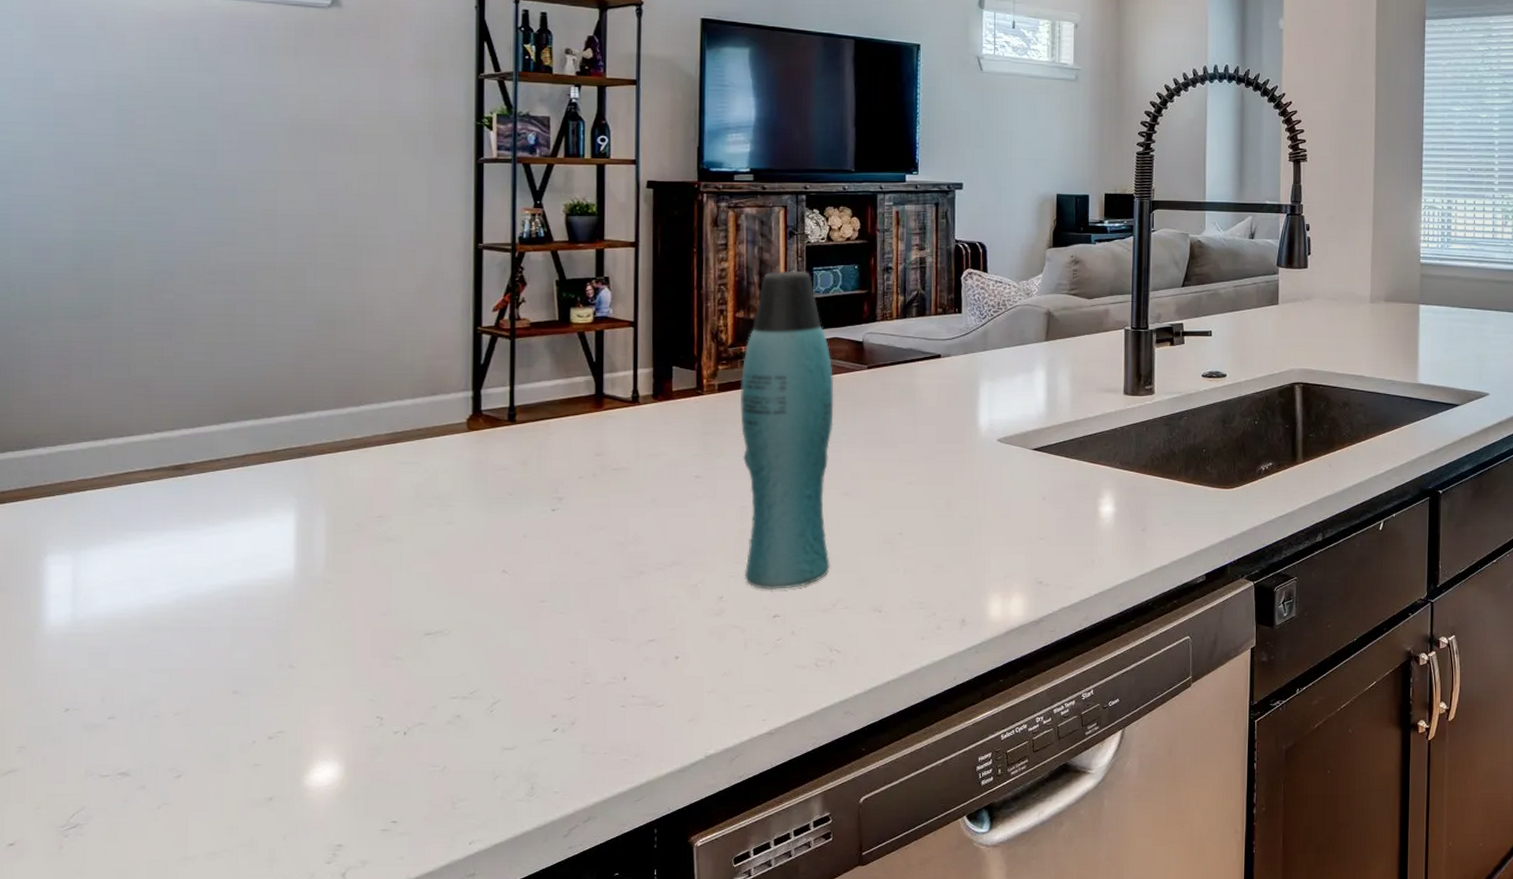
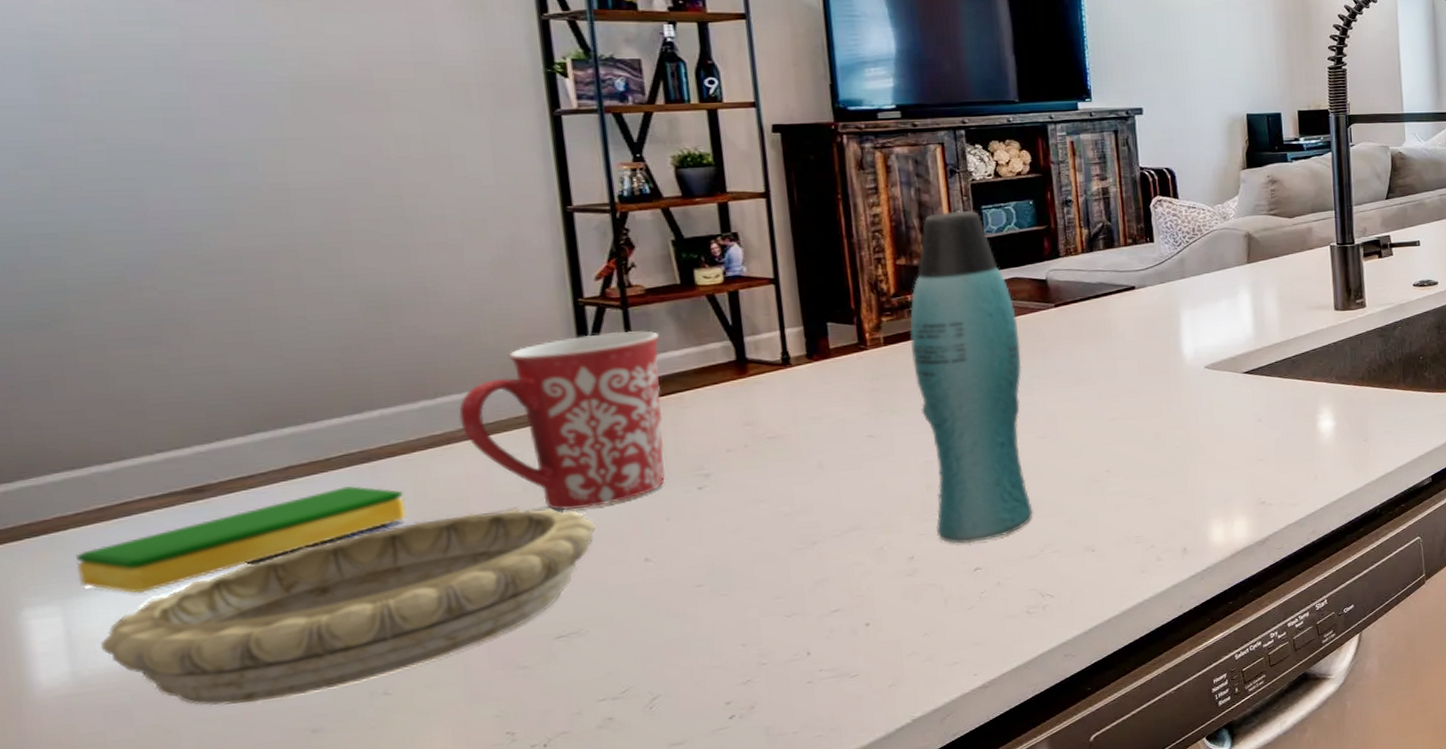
dish sponge: none [87,477,326,552] -> present [76,486,407,593]
decorative bowl: none [94,512,467,660] -> present [100,507,596,706]
mug: none [375,359,537,518] -> present [459,331,666,511]

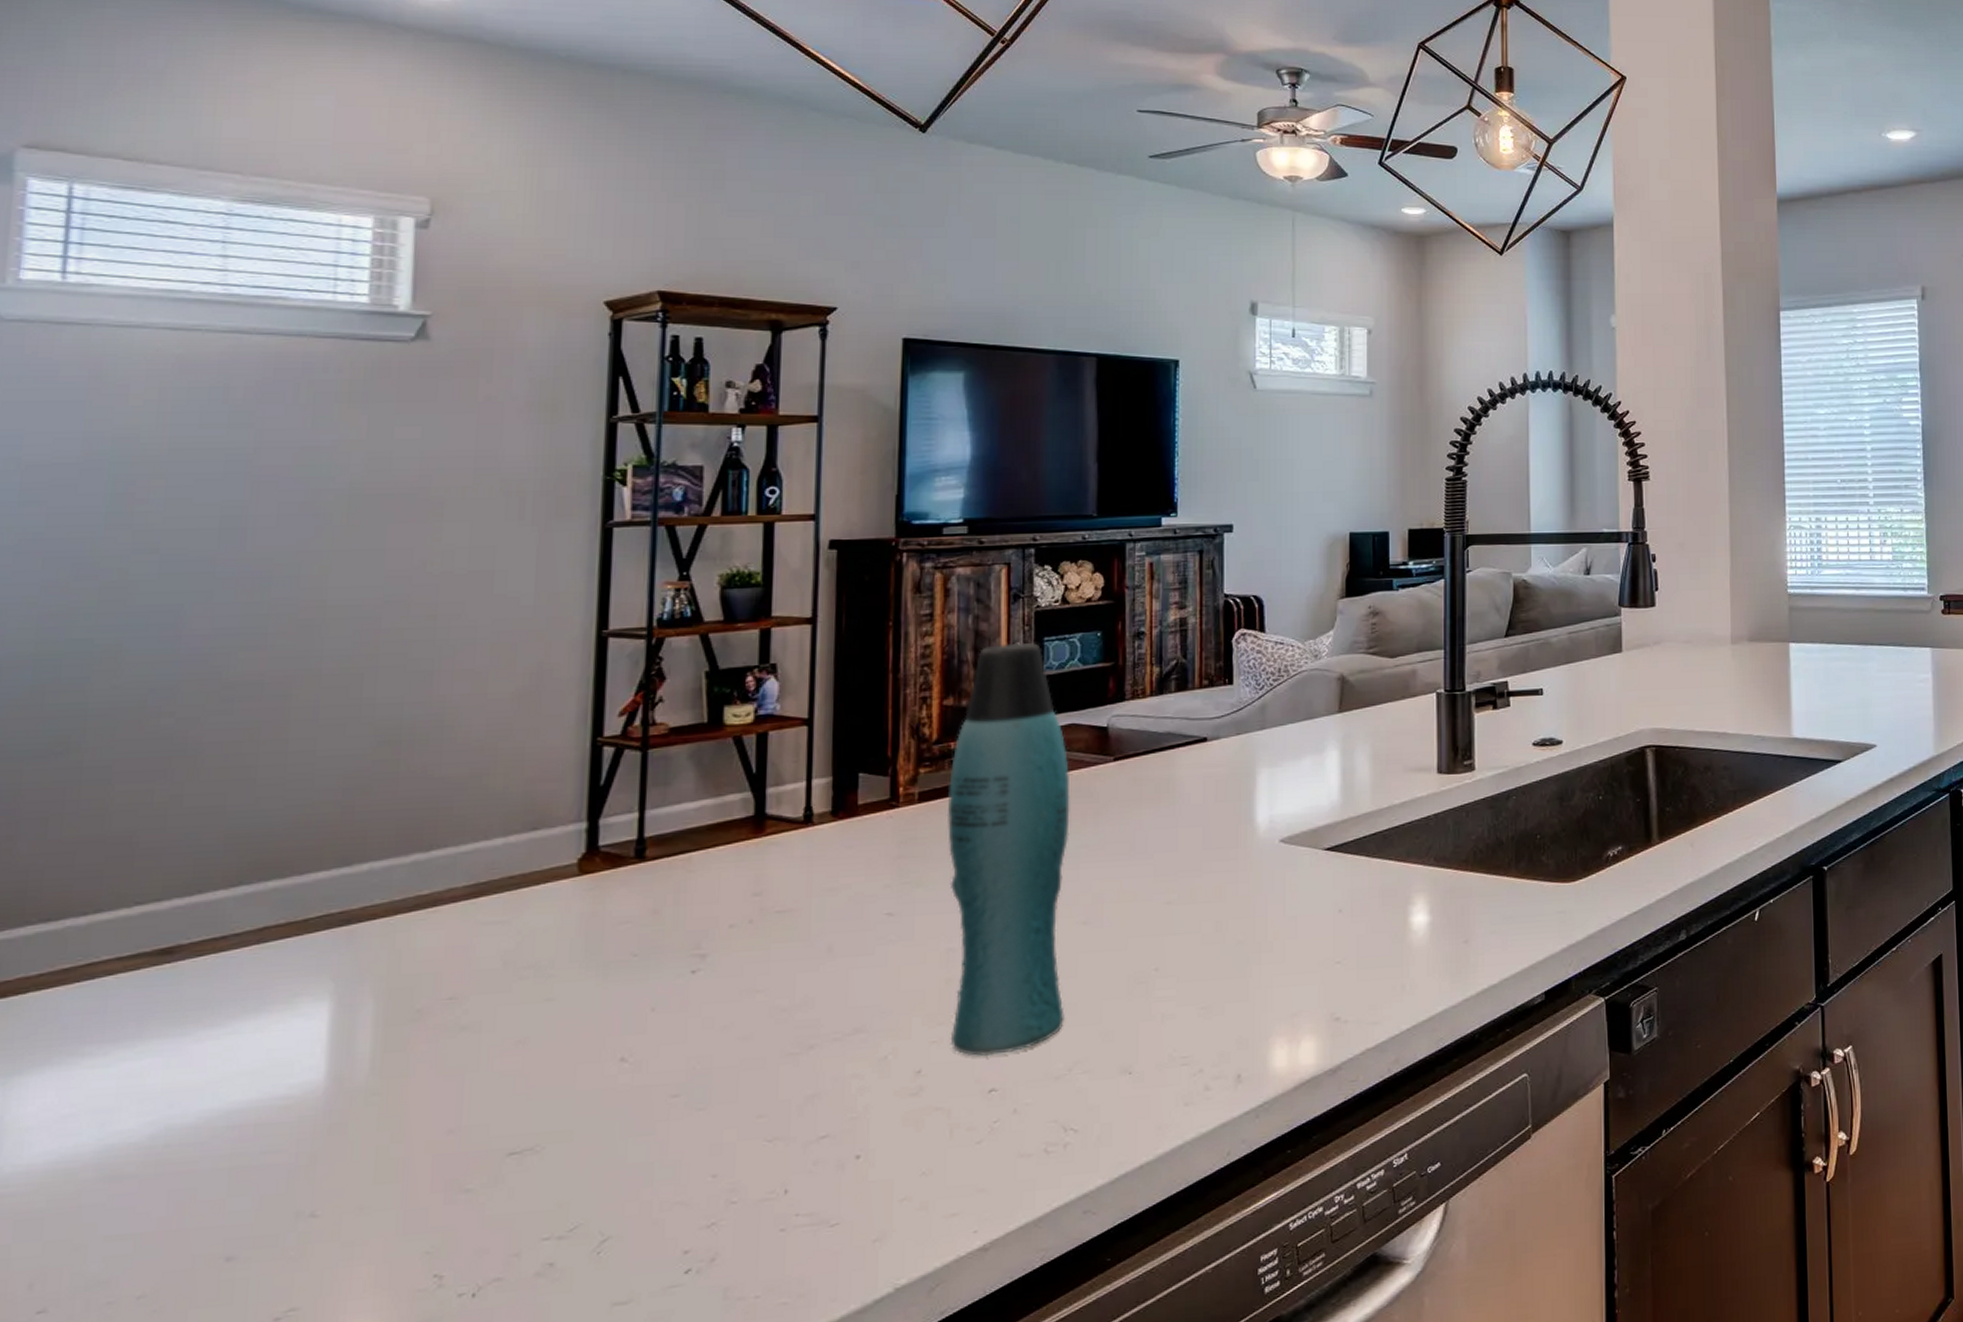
dish sponge: present [76,486,407,593] -> none [25,953,377,1074]
decorative bowl: present [100,507,596,706] -> none [28,989,573,1220]
mug: present [459,331,666,511] -> none [450,777,677,994]

